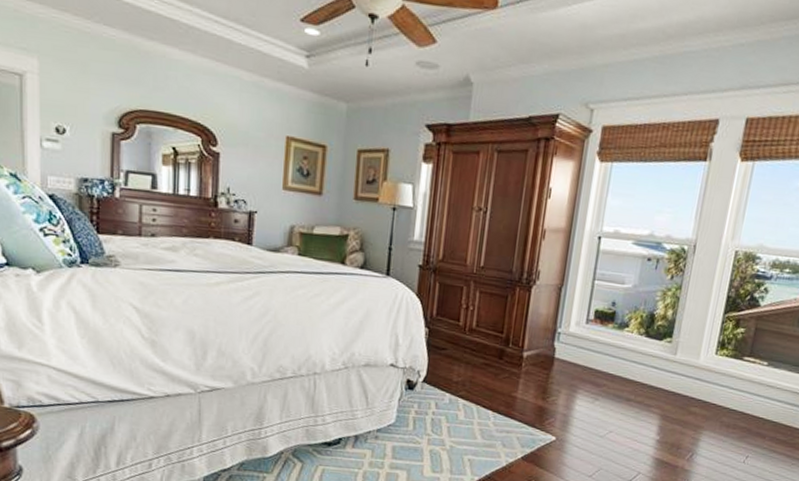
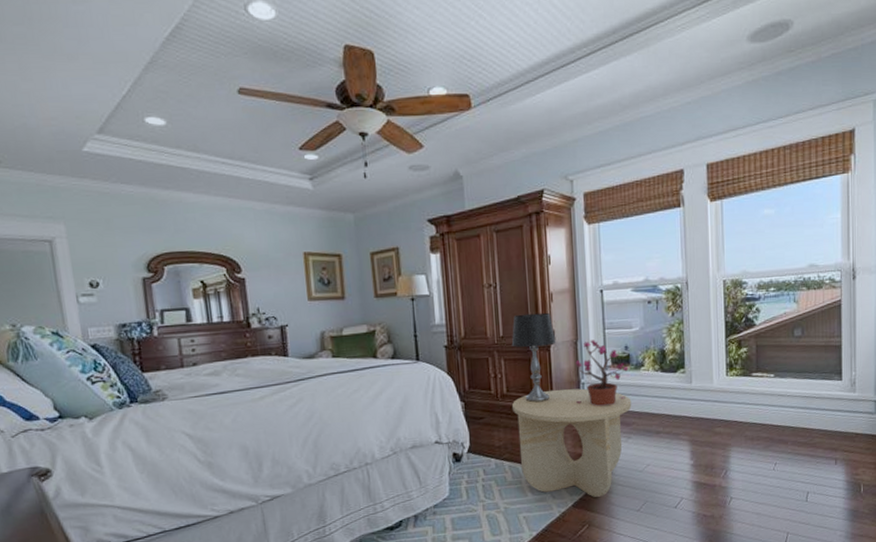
side table: none [476,333,608,455] -> present [512,388,632,497]
table lamp: none [490,246,540,345] -> present [511,312,556,403]
potted plant: none [548,288,612,363] -> present [575,340,629,407]

